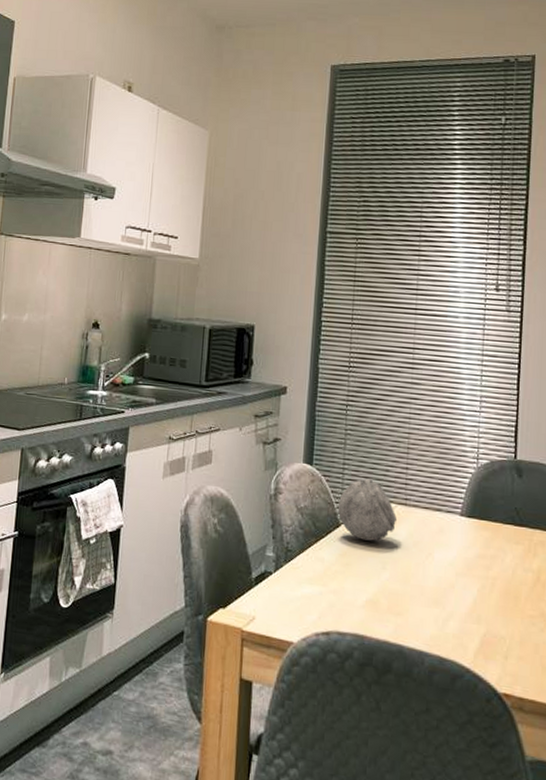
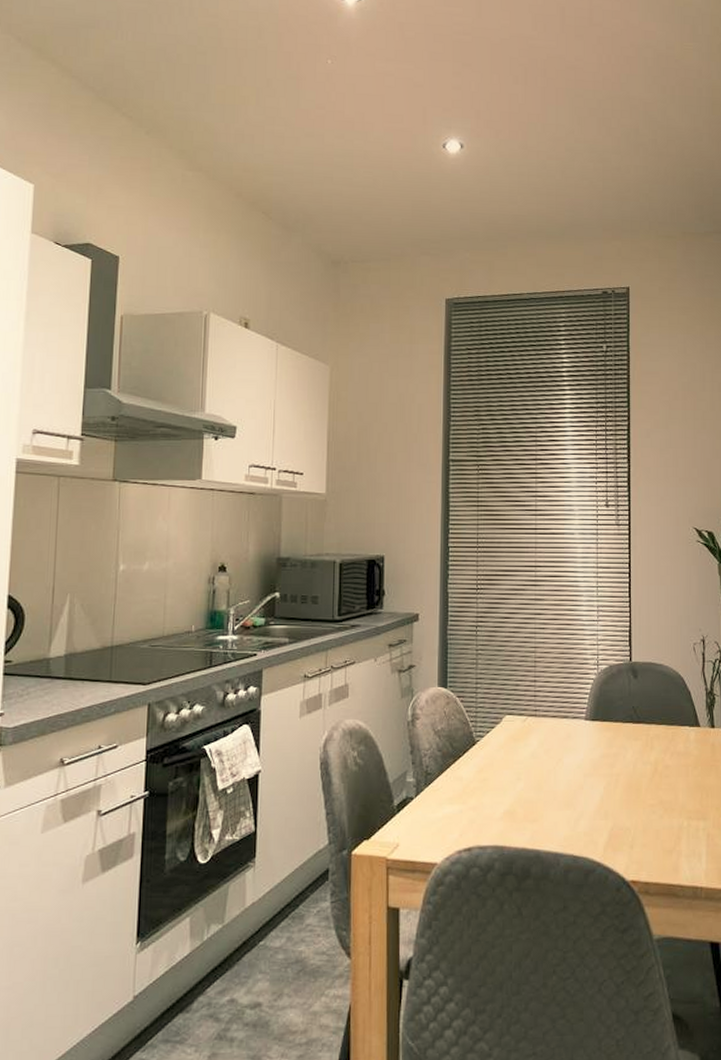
decorative orb: present [338,478,398,541] -> none [474,695,529,754]

